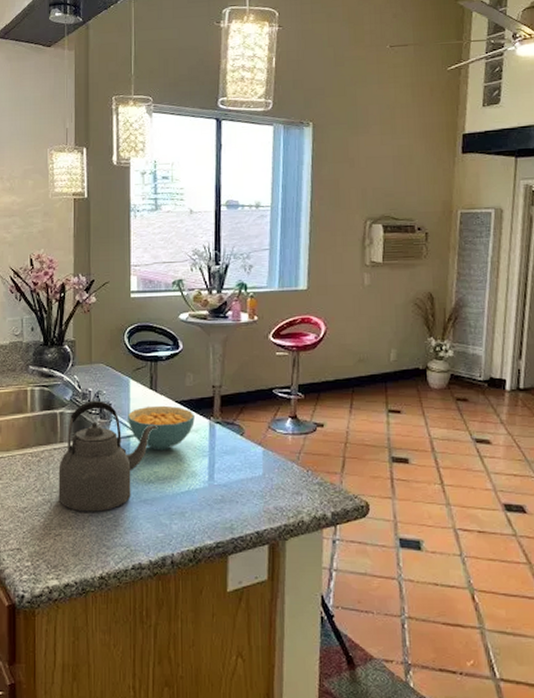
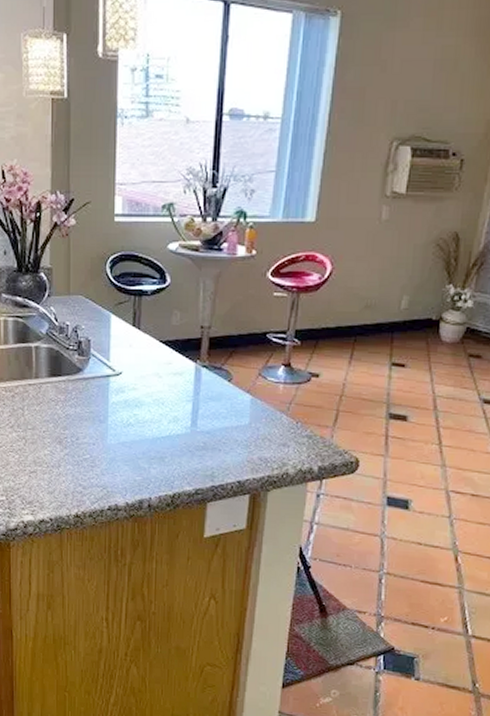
kettle: present [58,400,159,512] -> none [33,335,140,452]
cereal bowl: present [128,405,195,451] -> none [108,344,180,393]

